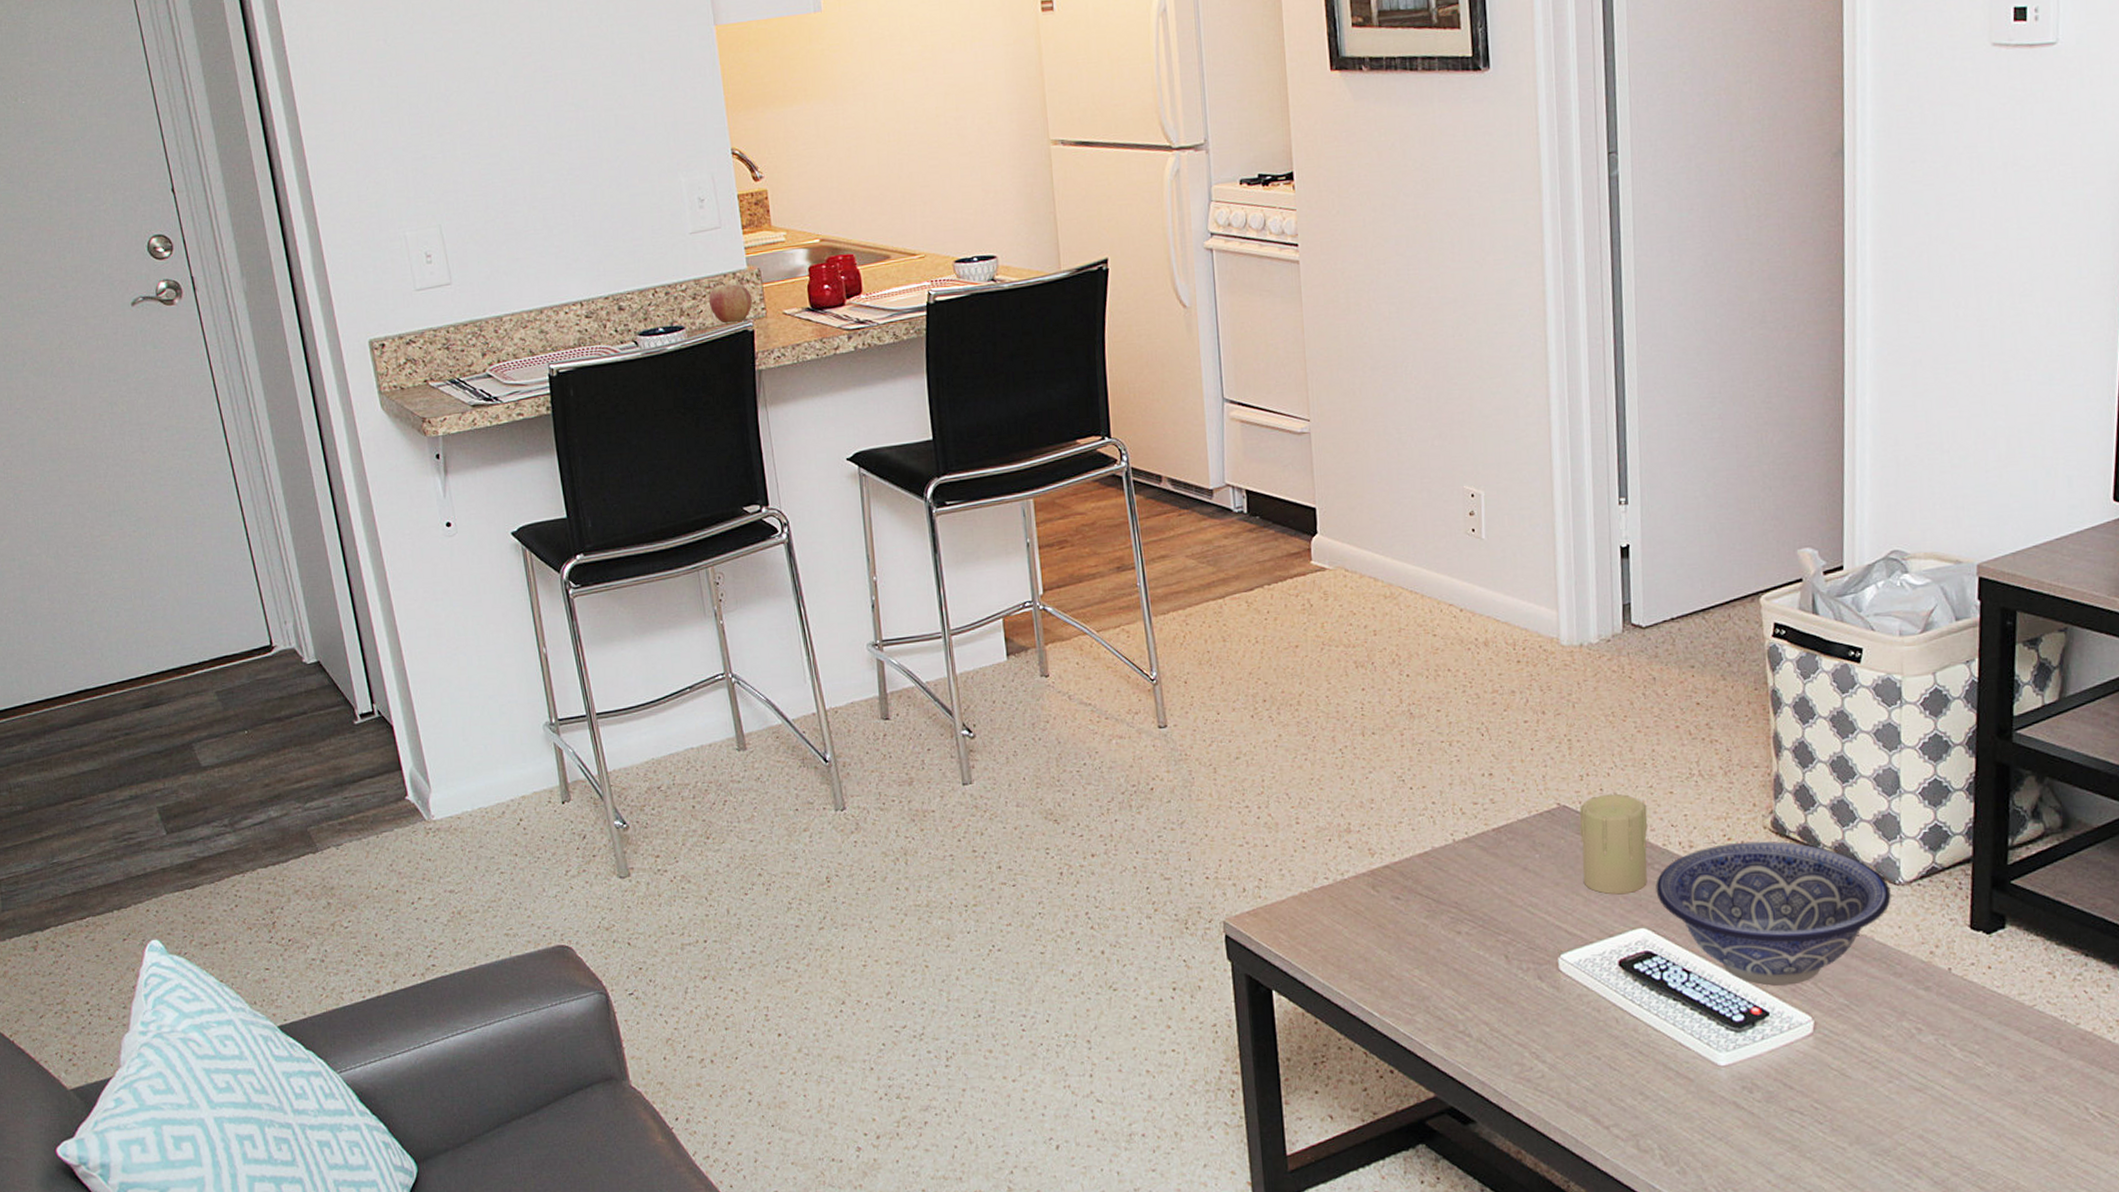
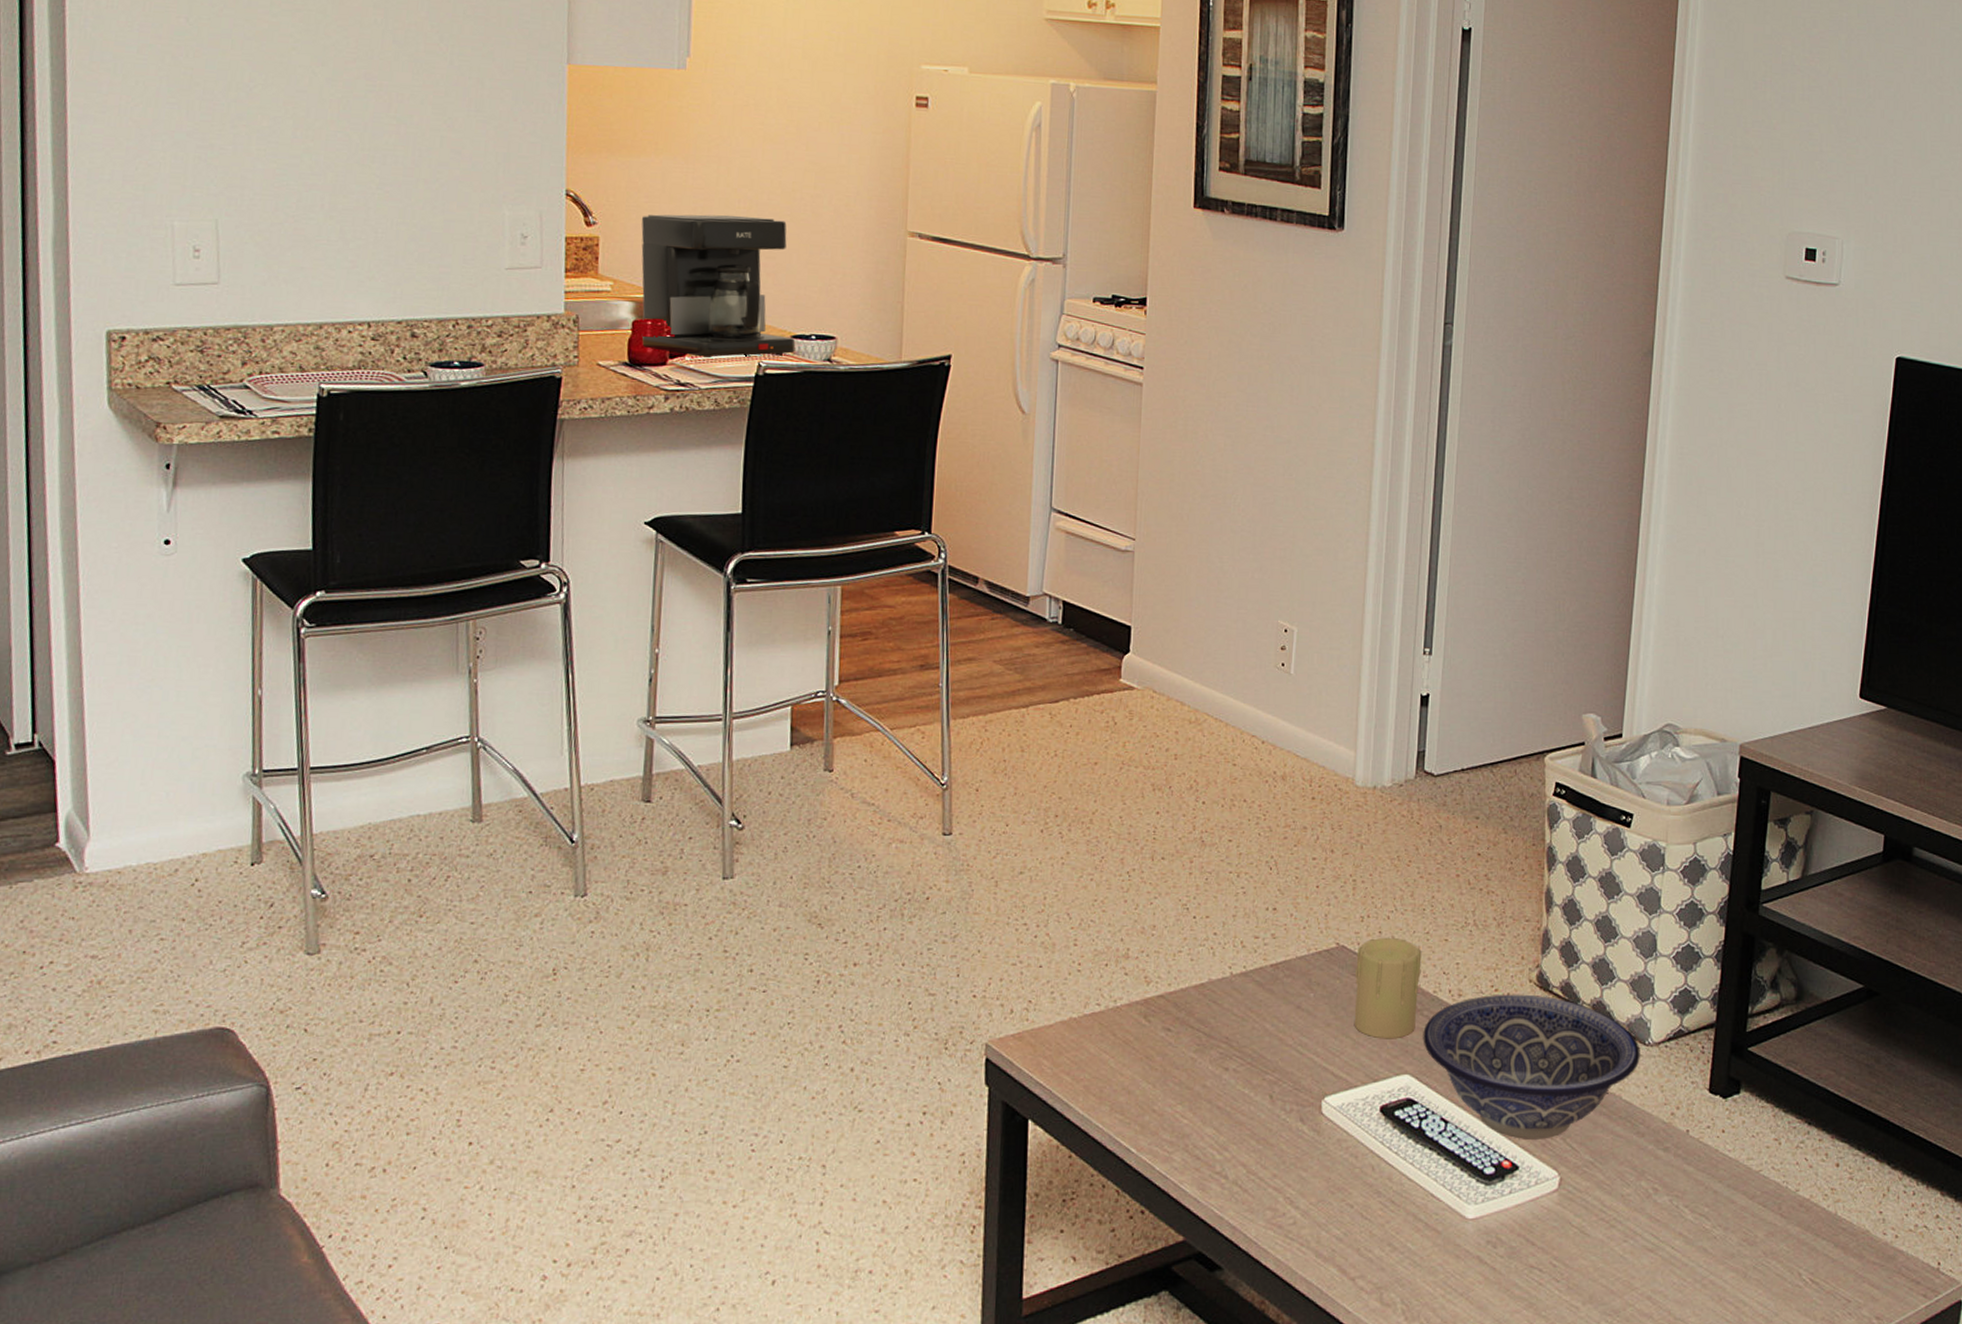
fruit: present [708,281,752,324] -> none [515,322,565,367]
coffee maker: none [802,147,960,294] -> present [641,214,796,359]

